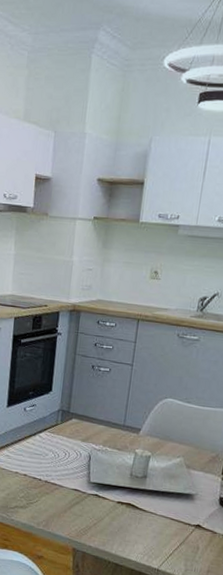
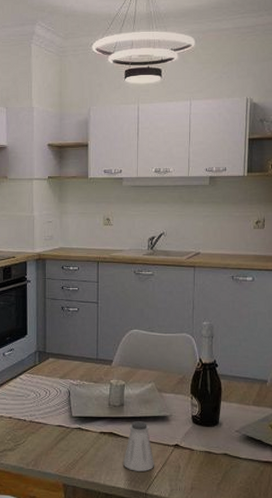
saltshaker: none [138,495,172,548] -> present [124,421,155,471]

